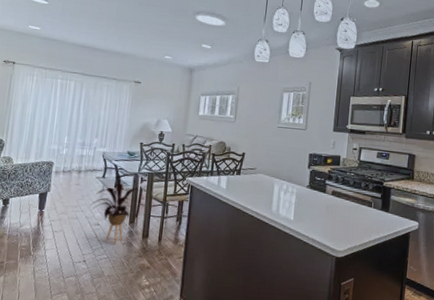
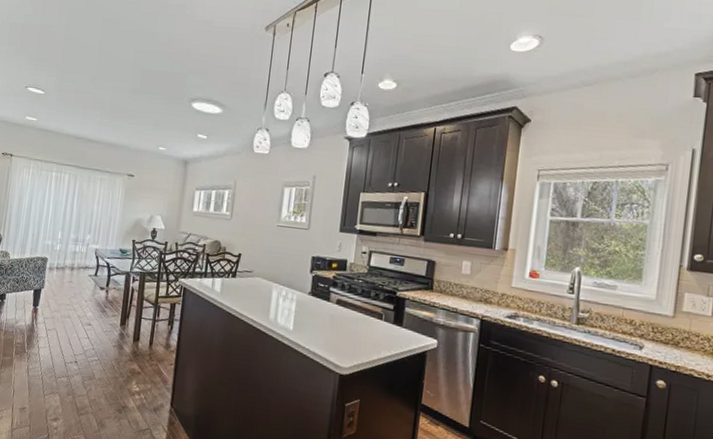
house plant: present [90,173,139,245] -> none [82,271,130,347]

